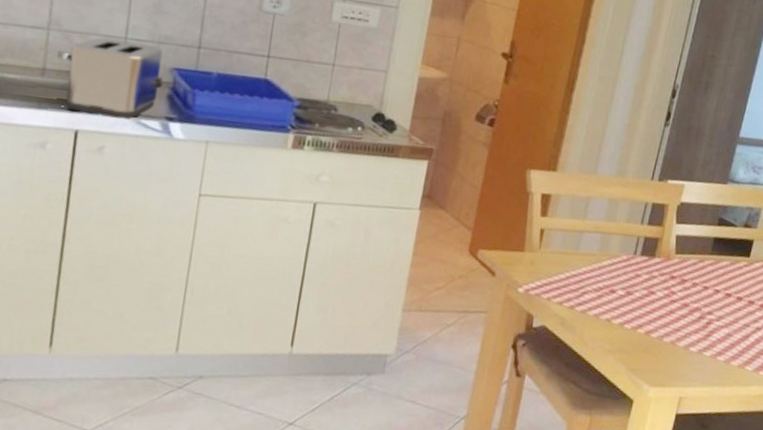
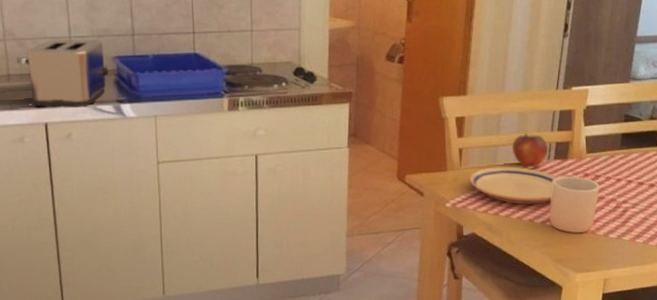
plate: none [547,254,642,303] -> present [469,166,558,204]
fruit: none [597,222,636,261] -> present [511,133,549,167]
mug: none [627,275,685,342] -> present [549,176,600,233]

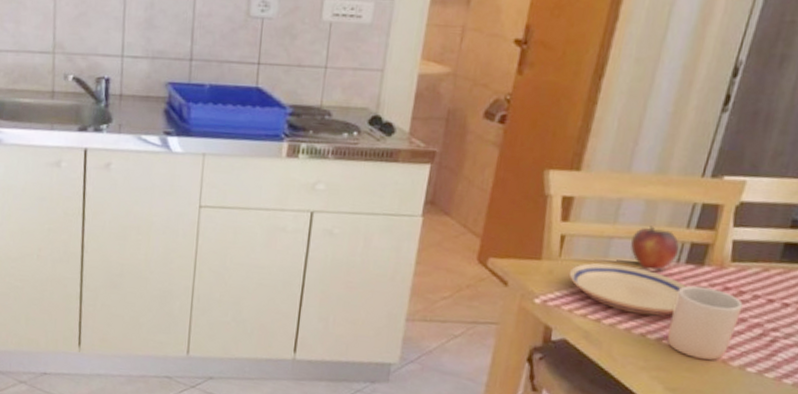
toaster: present [27,38,109,108] -> none [74,56,160,136]

